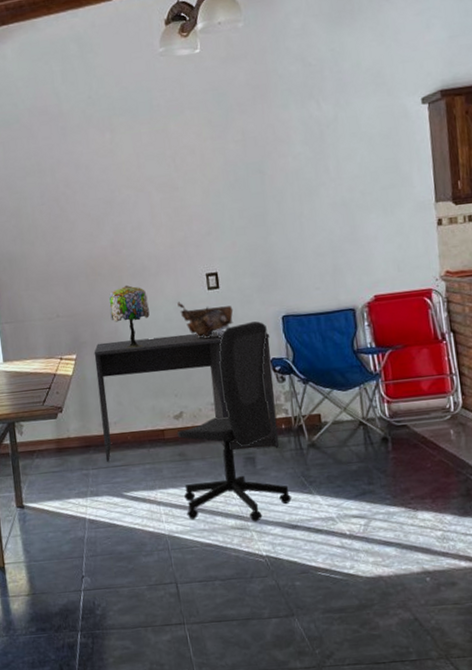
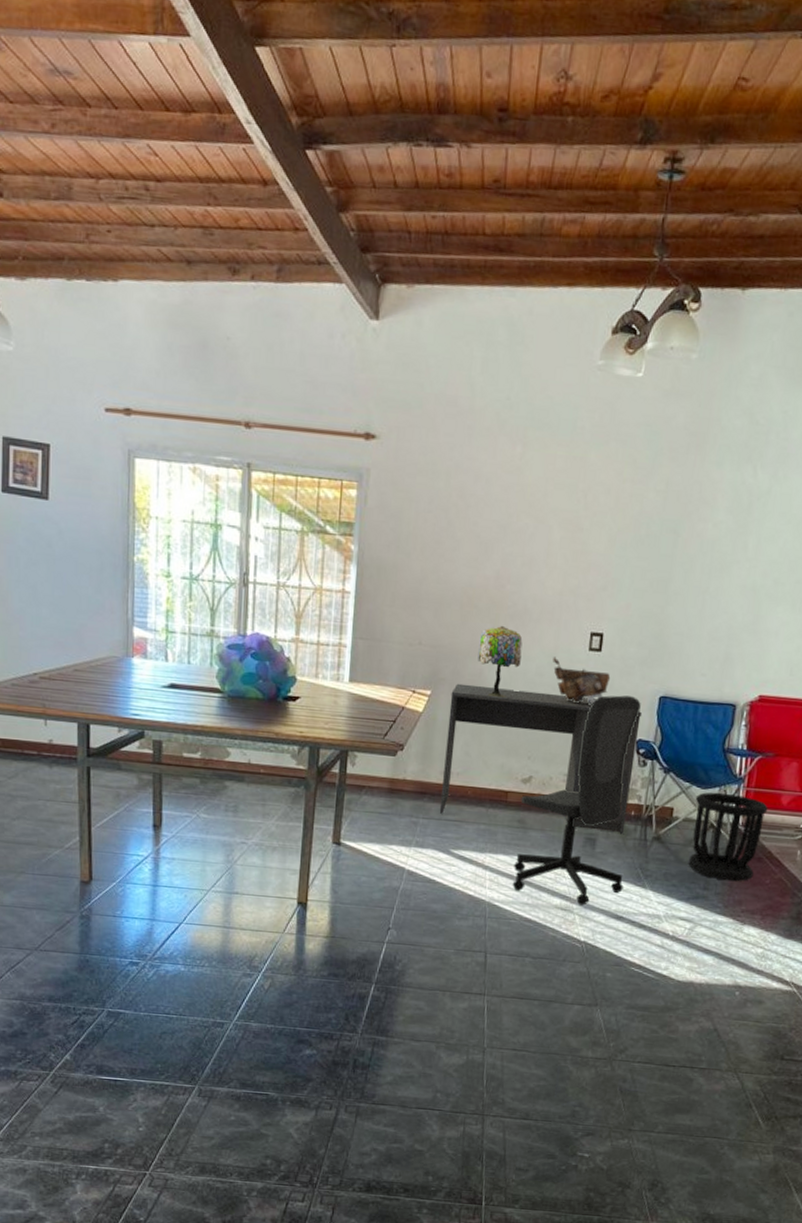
wastebasket: none [338,389,413,473] -> present [688,792,768,882]

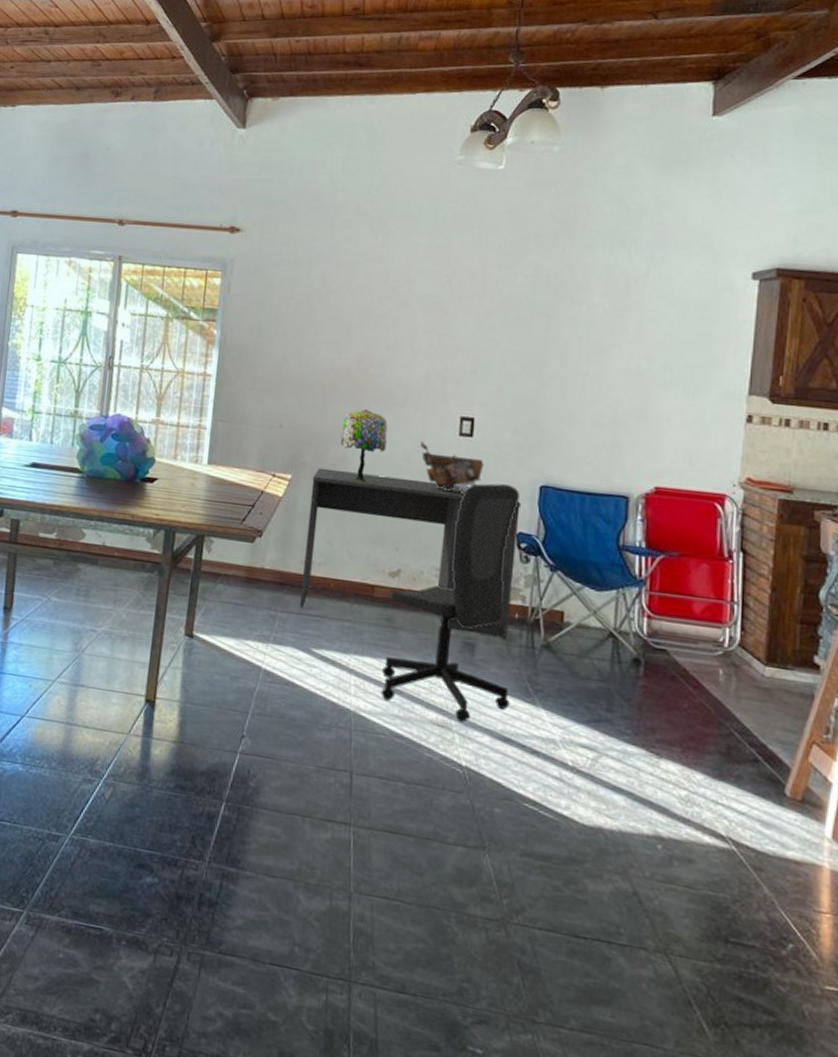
wastebasket: present [688,792,768,882] -> none [585,595,678,704]

